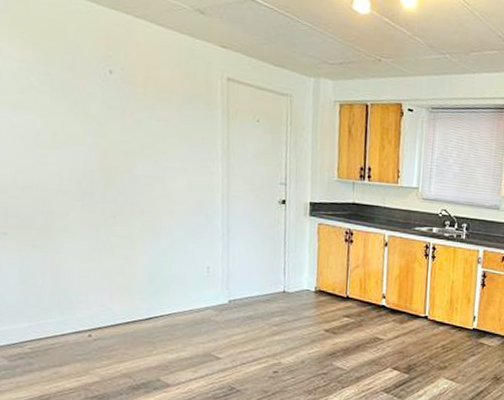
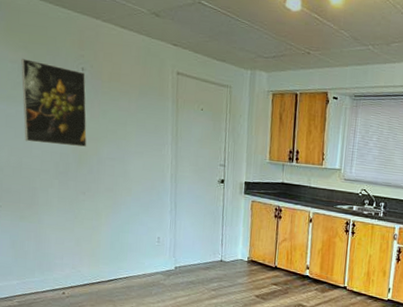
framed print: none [31,56,118,163] -> present [21,58,87,147]

